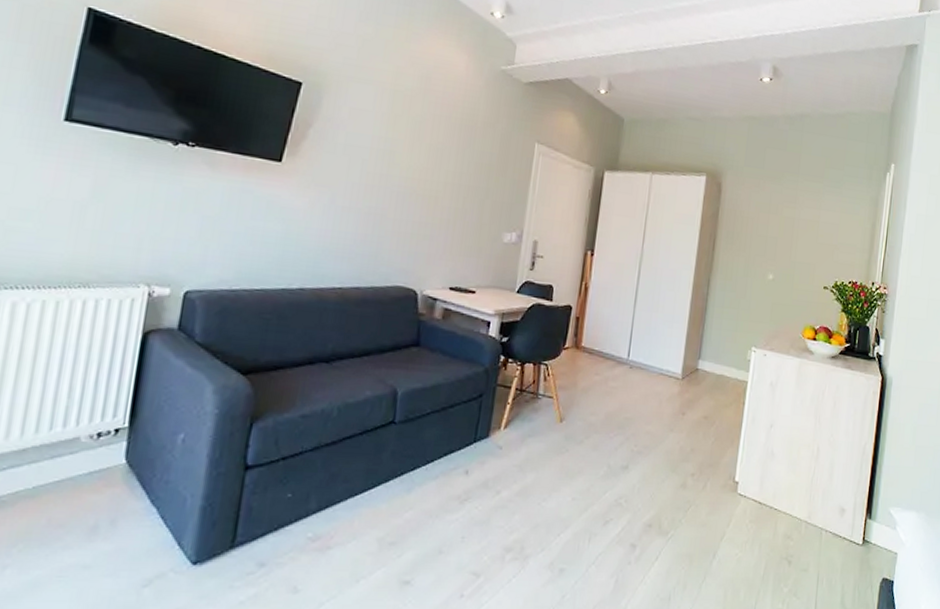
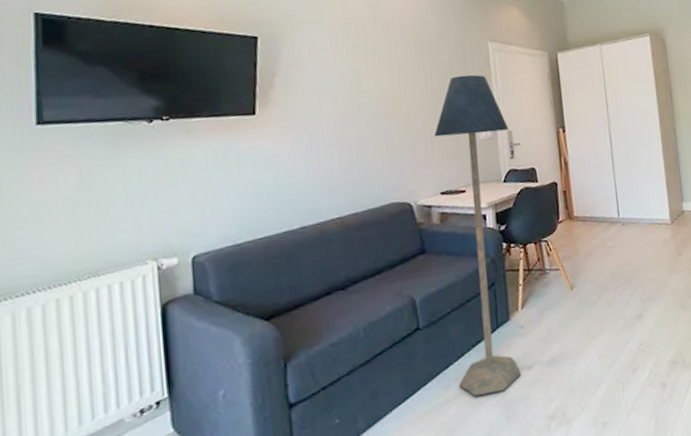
floor lamp: none [421,170,536,509] -> present [434,74,521,396]

